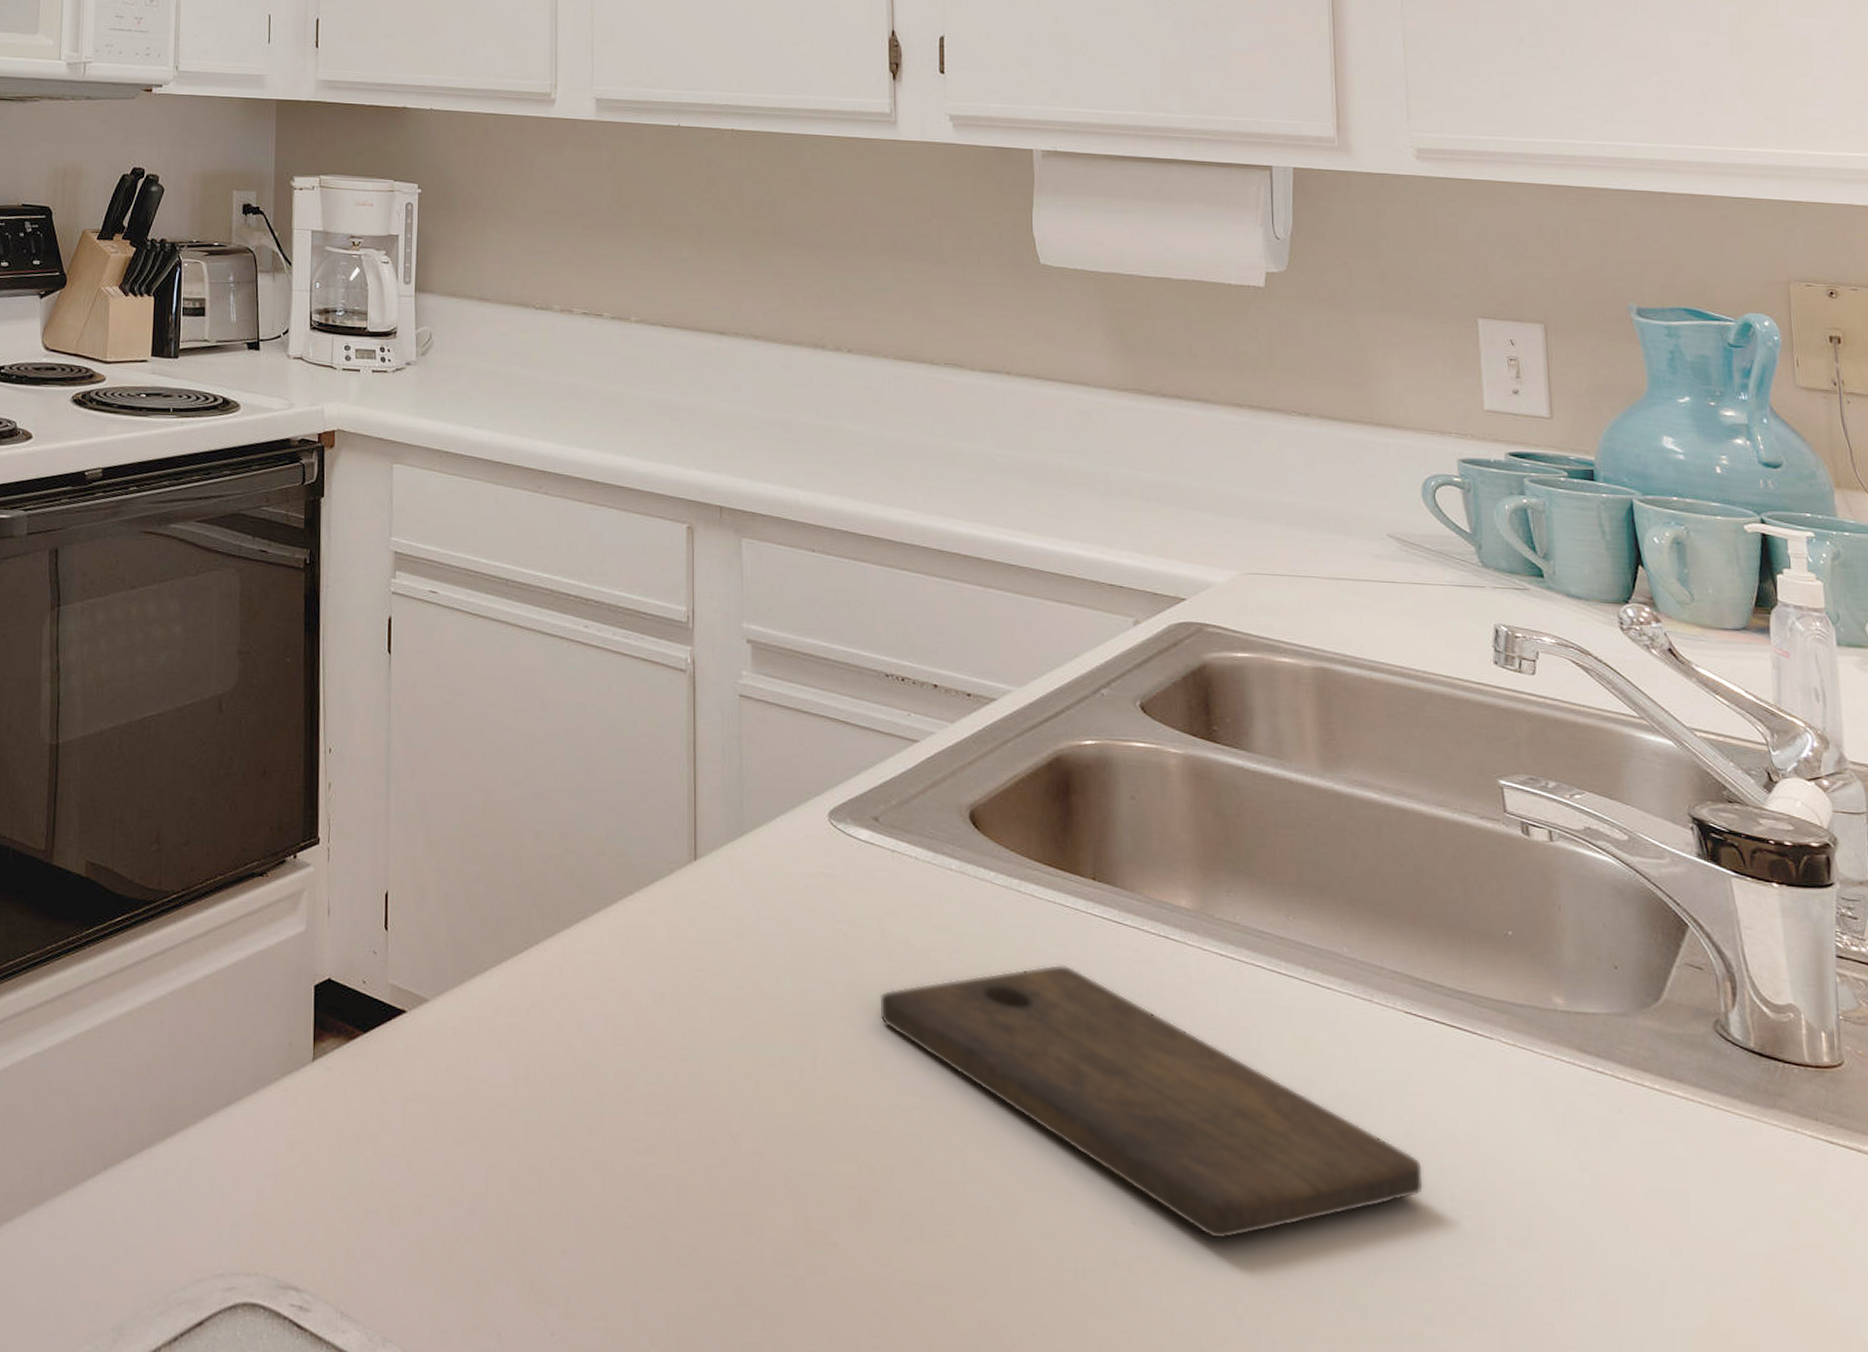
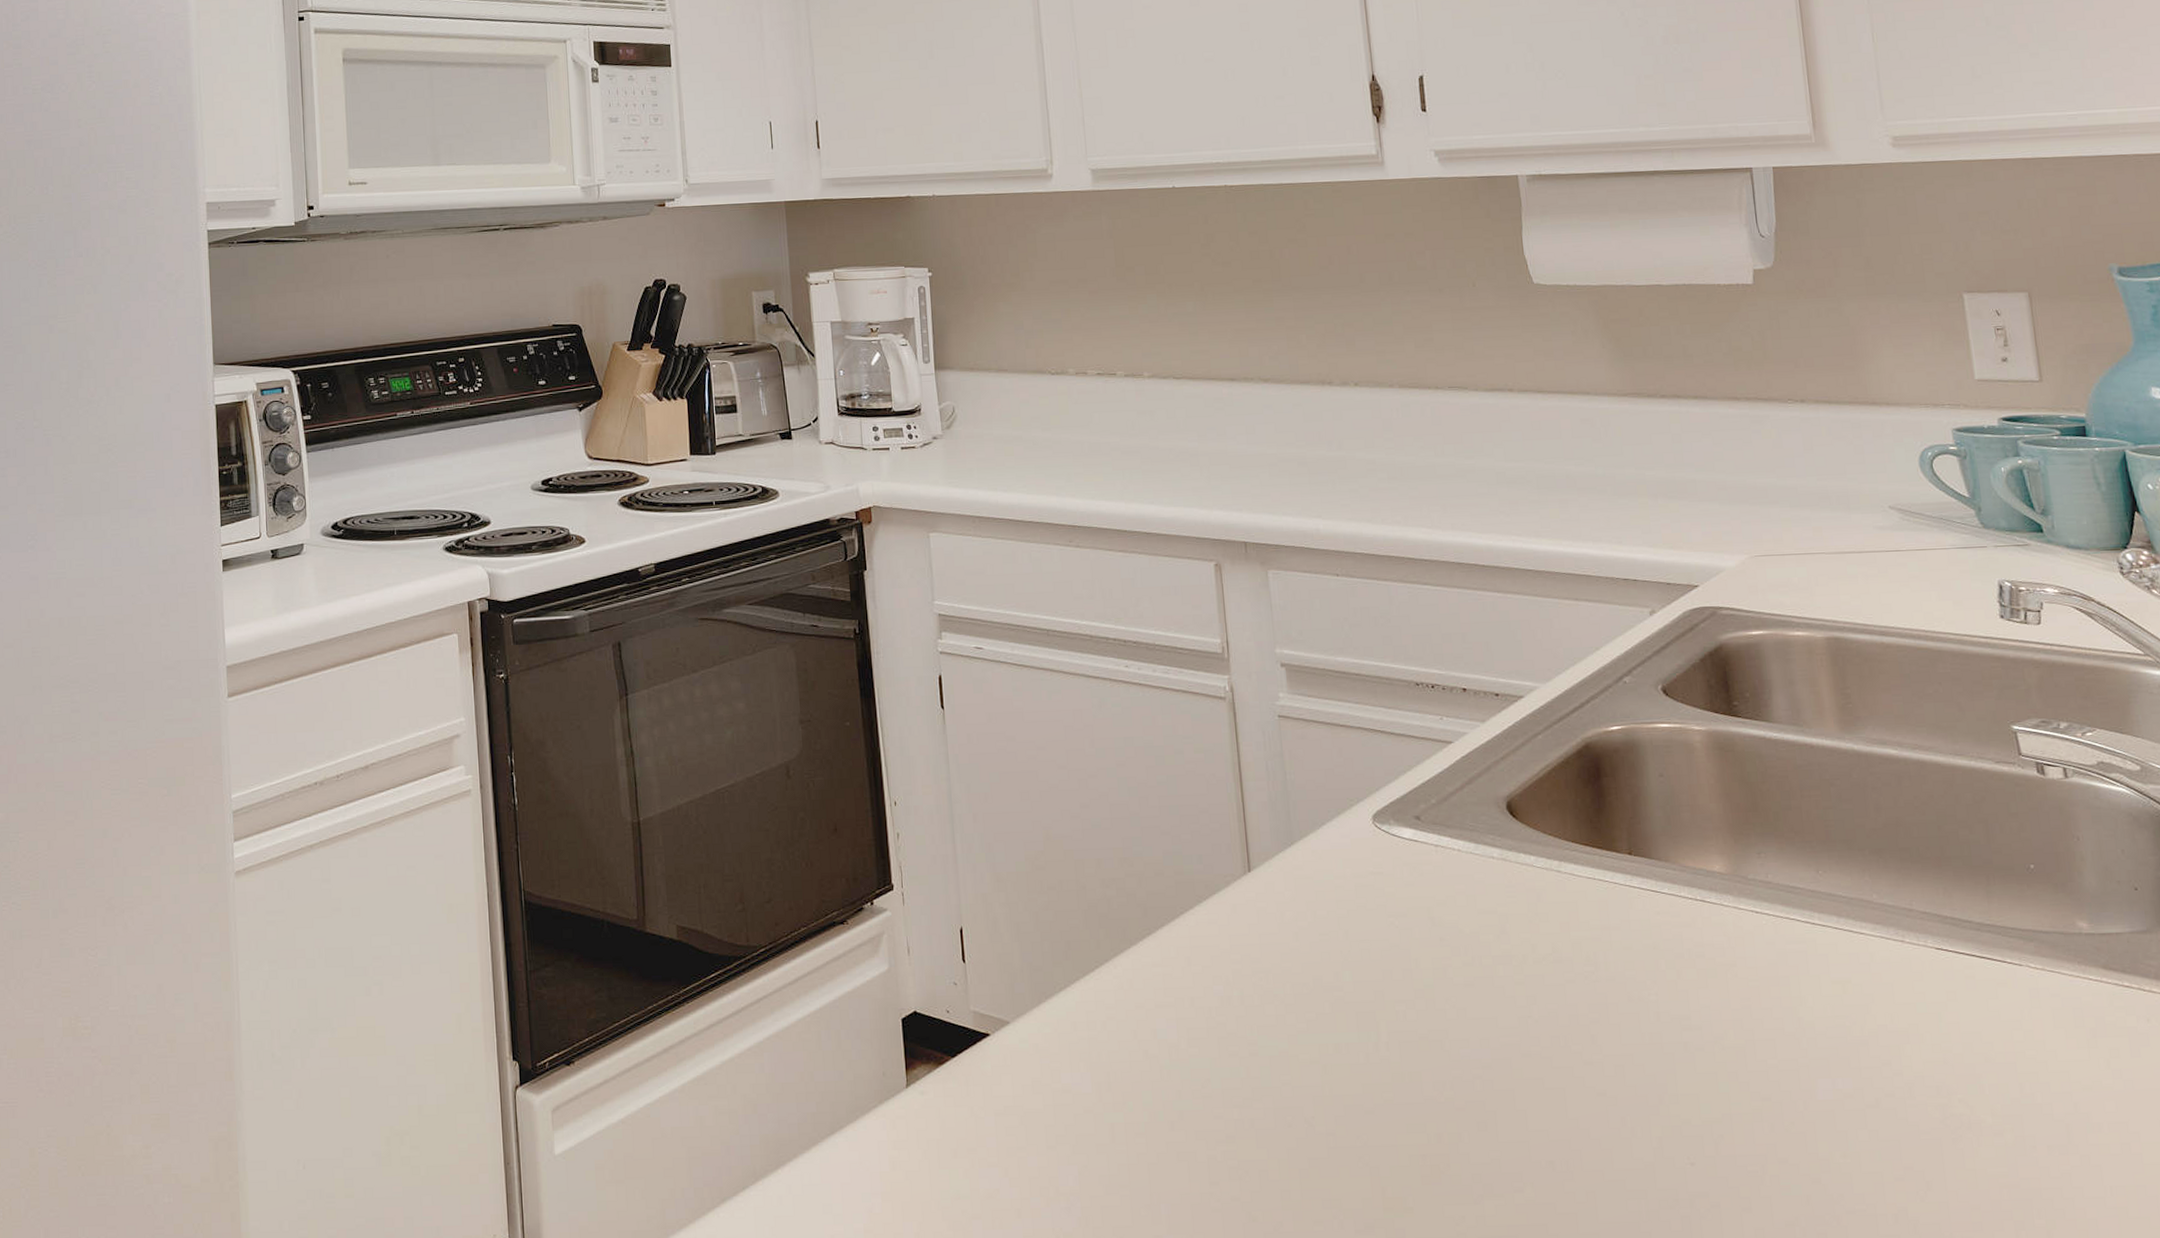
cutting board: present [878,964,1424,1240] -> none [1434,934,1965,1172]

